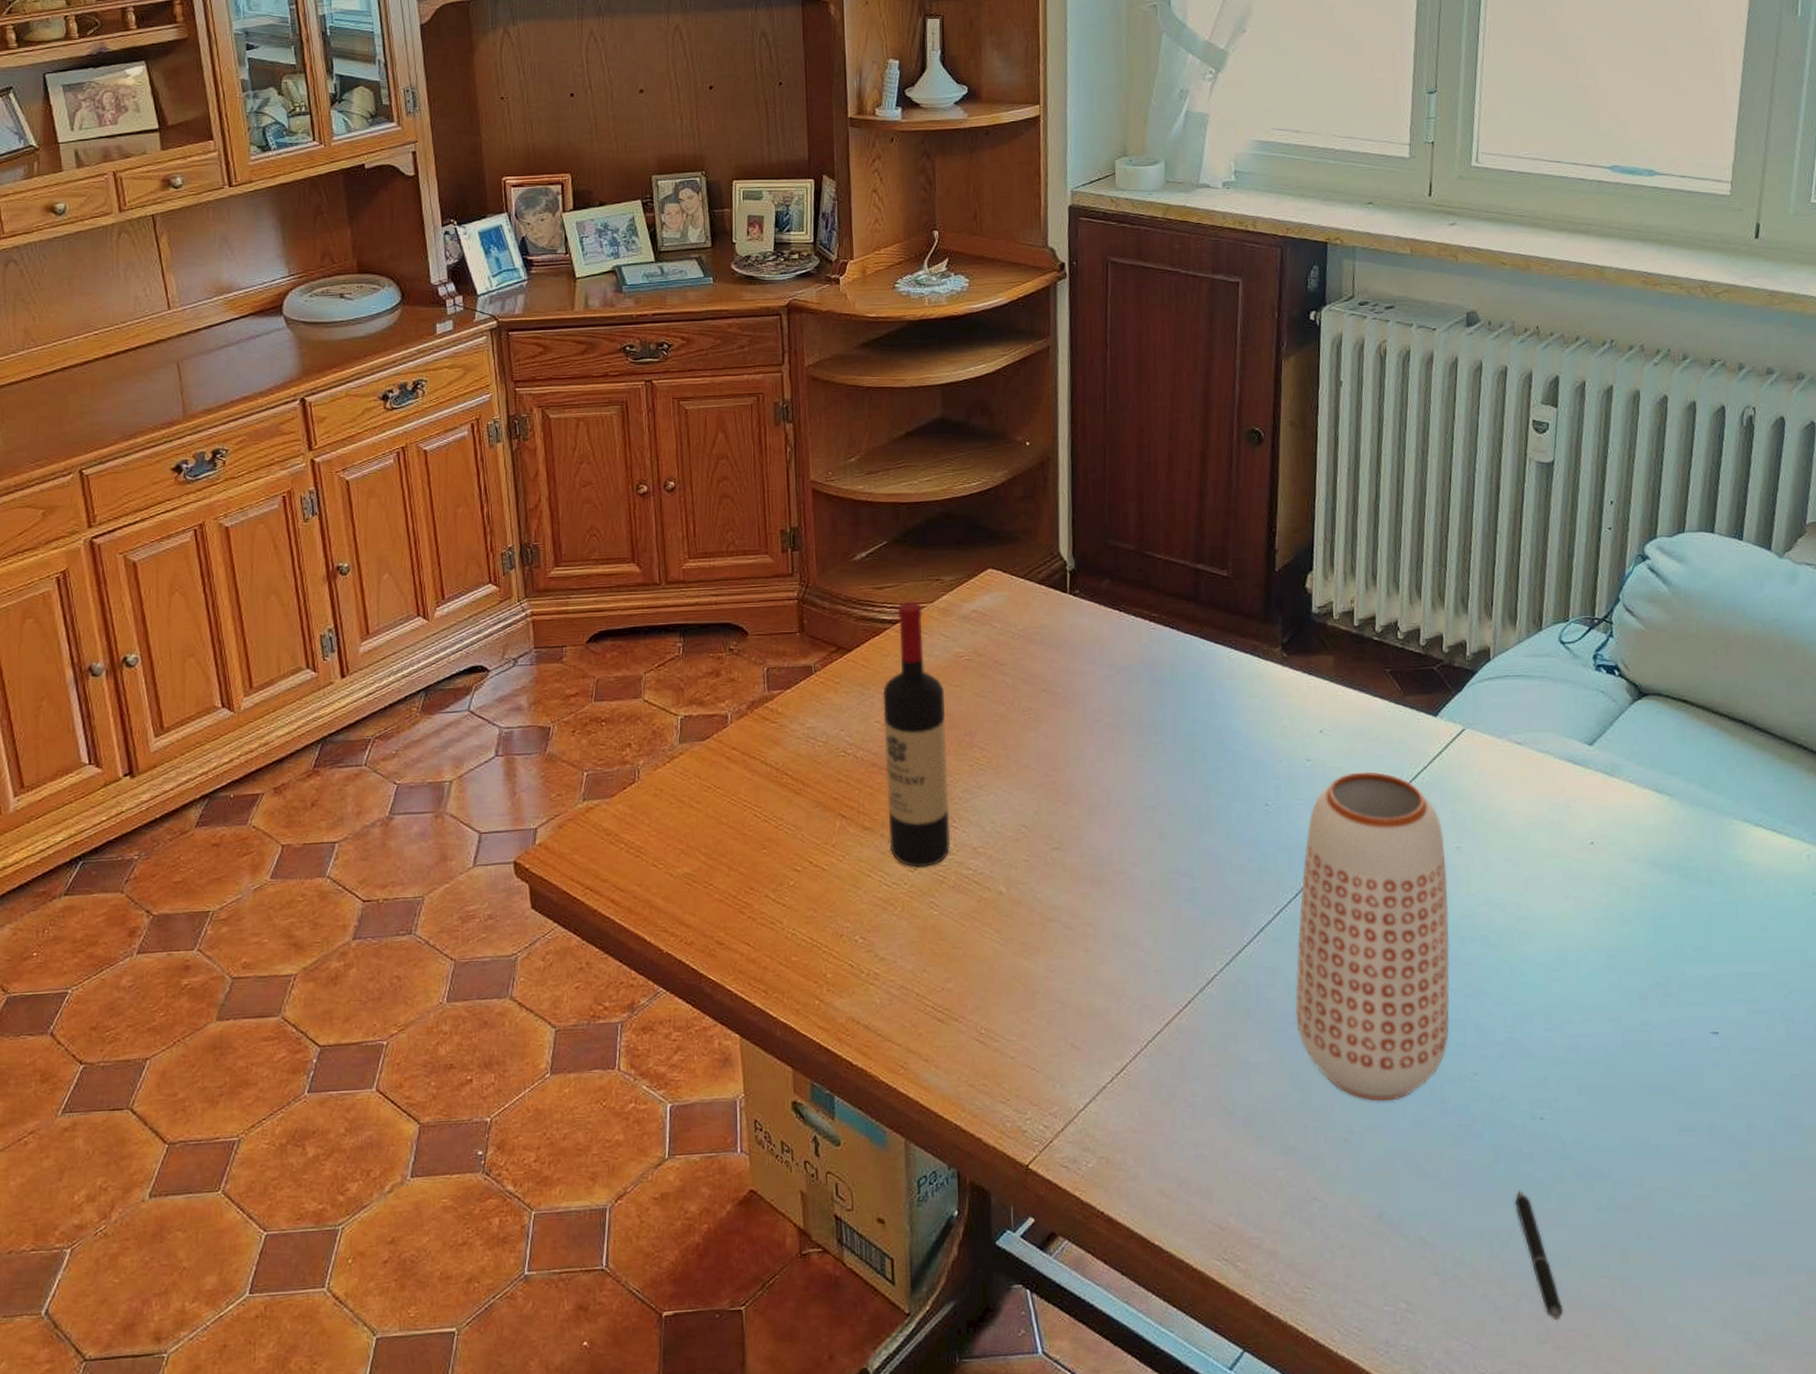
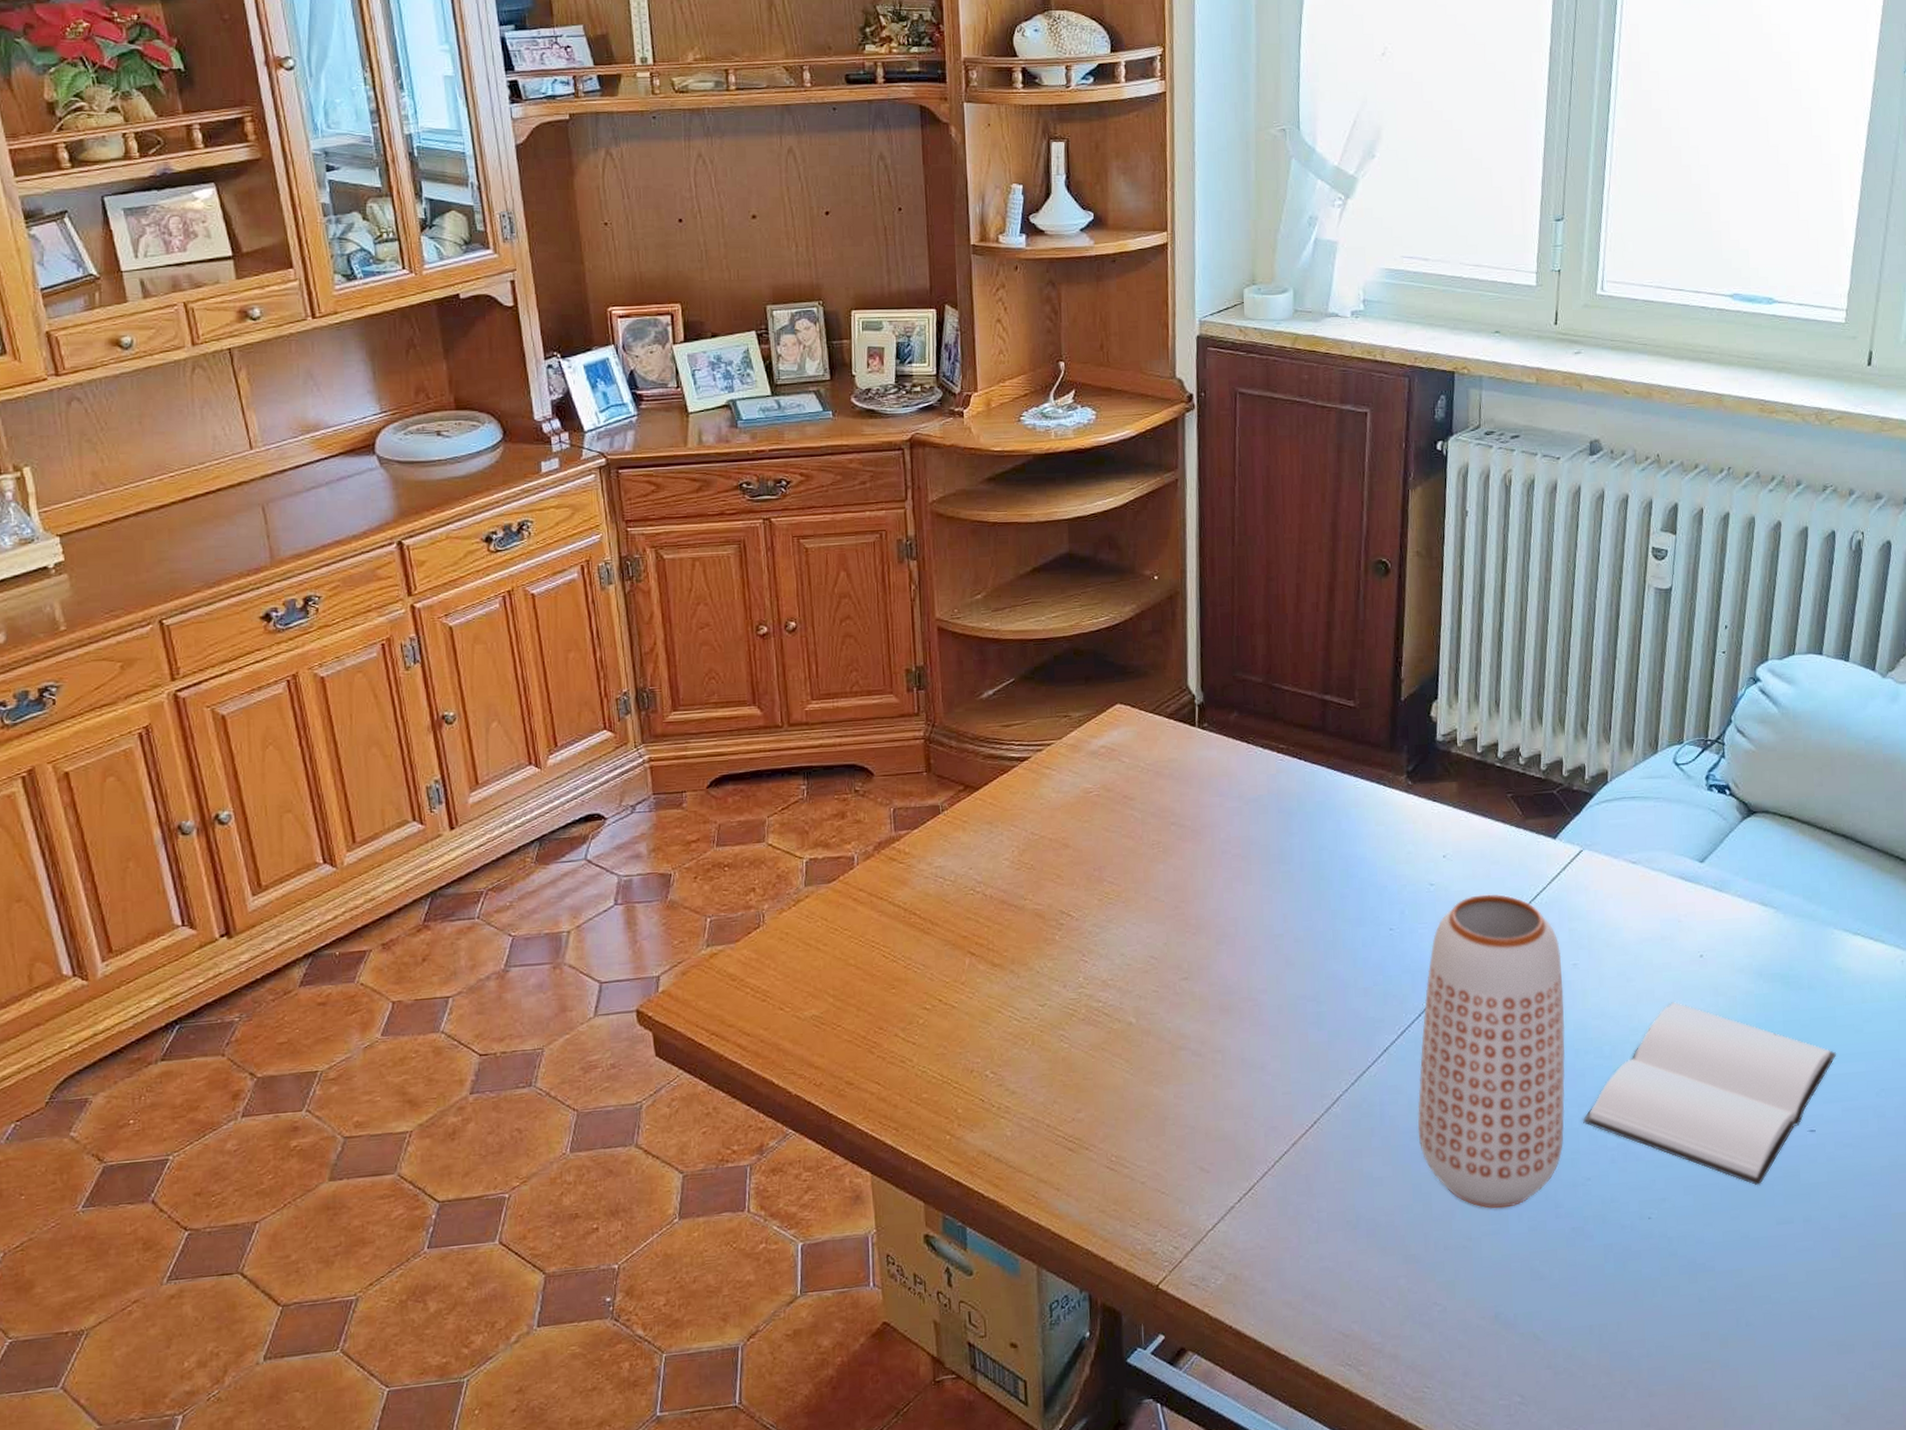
wine bottle: present [882,601,951,868] -> none [1011,738,1081,1002]
book: none [1469,889,1740,1089] -> present [1583,1001,1837,1186]
pen: present [1515,1190,1564,1321] -> none [1624,1286,1667,1405]

